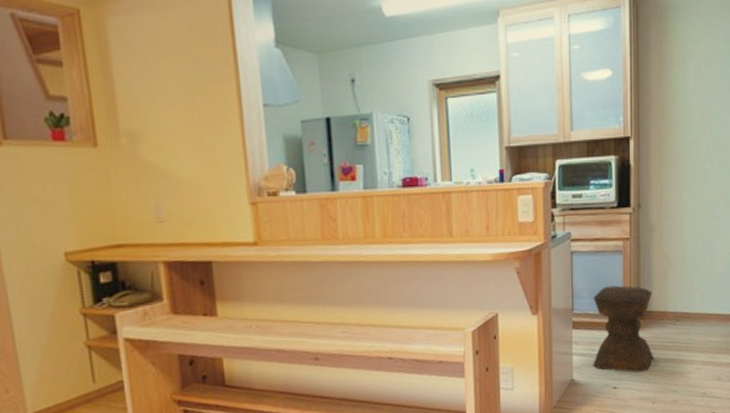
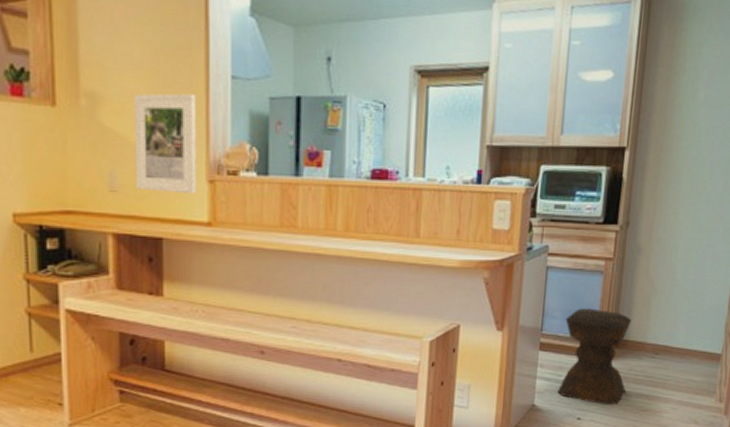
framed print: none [172,124,240,218] -> present [134,93,197,195]

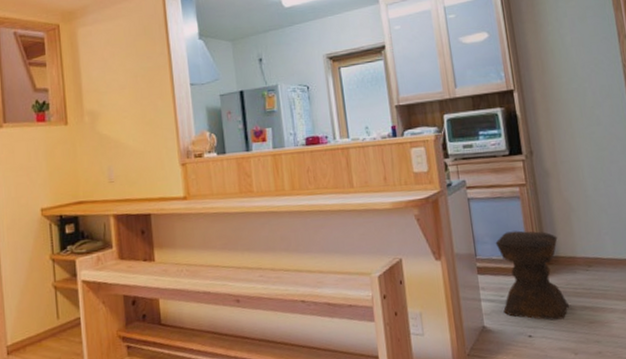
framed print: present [134,93,197,195] -> none [122,101,173,178]

